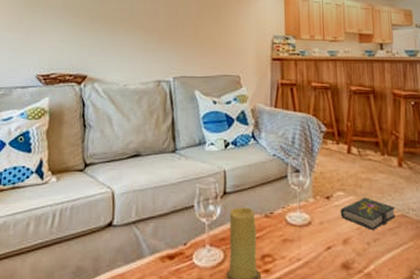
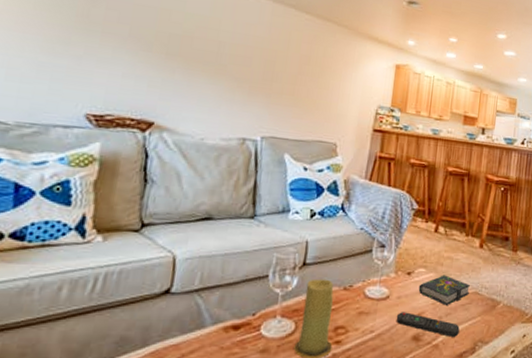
remote control: none [322,238,392,264] -> present [397,312,460,337]

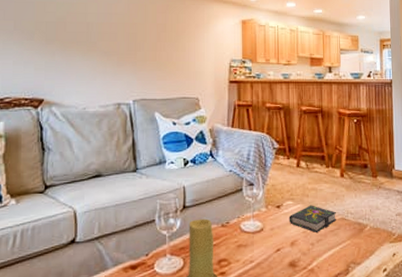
remote control: present [397,312,460,337] -> none [273,241,332,261]

